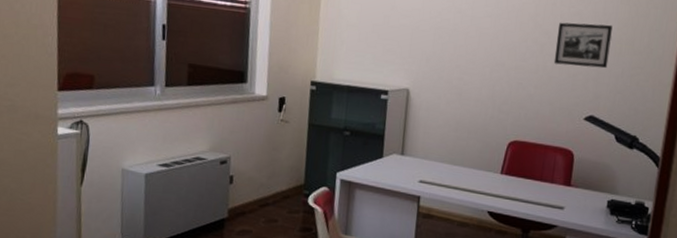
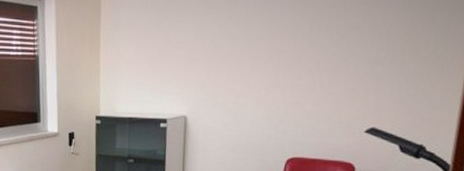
picture frame: present [553,22,613,69] -> none [331,34,394,80]

